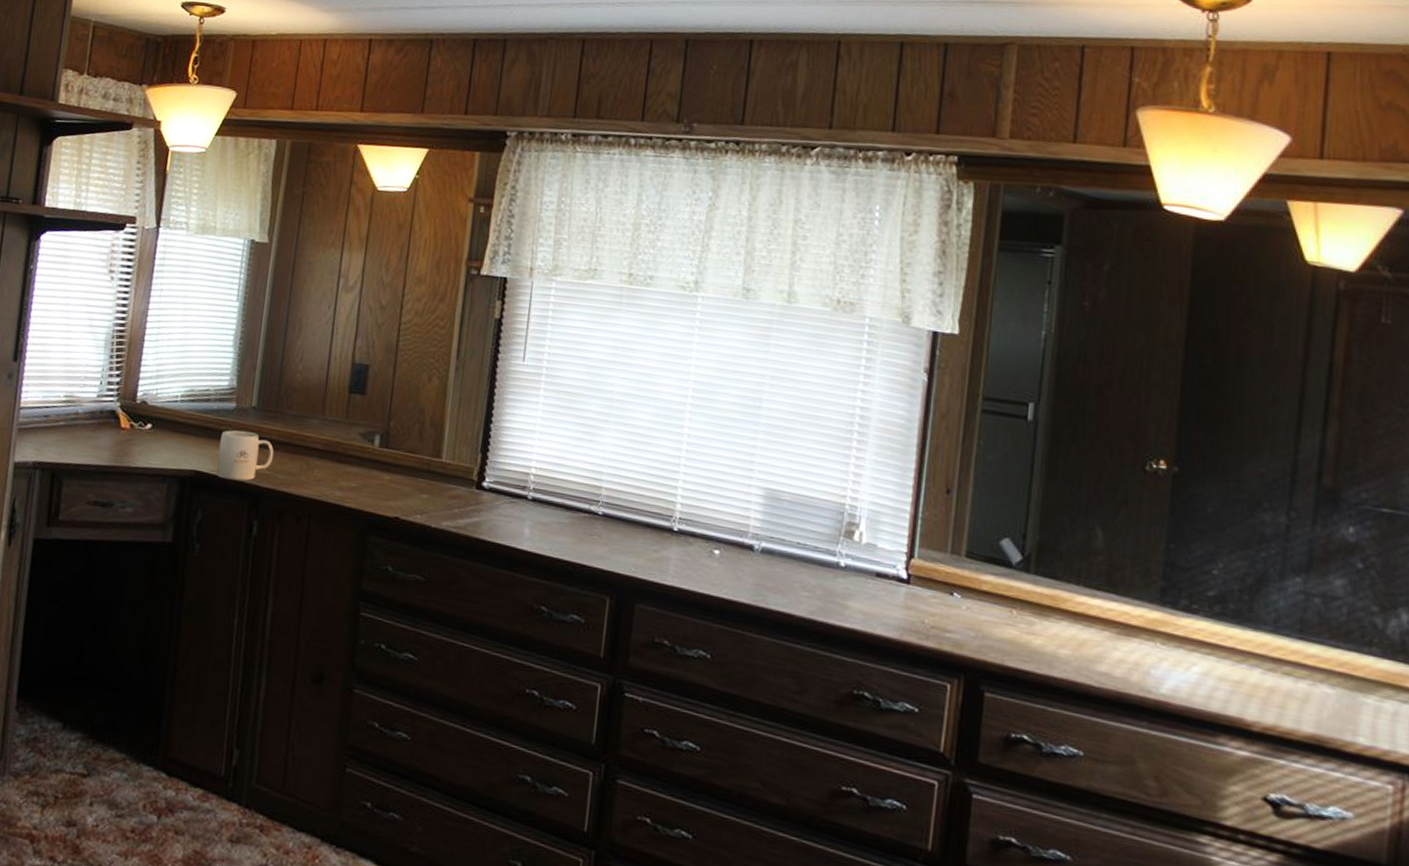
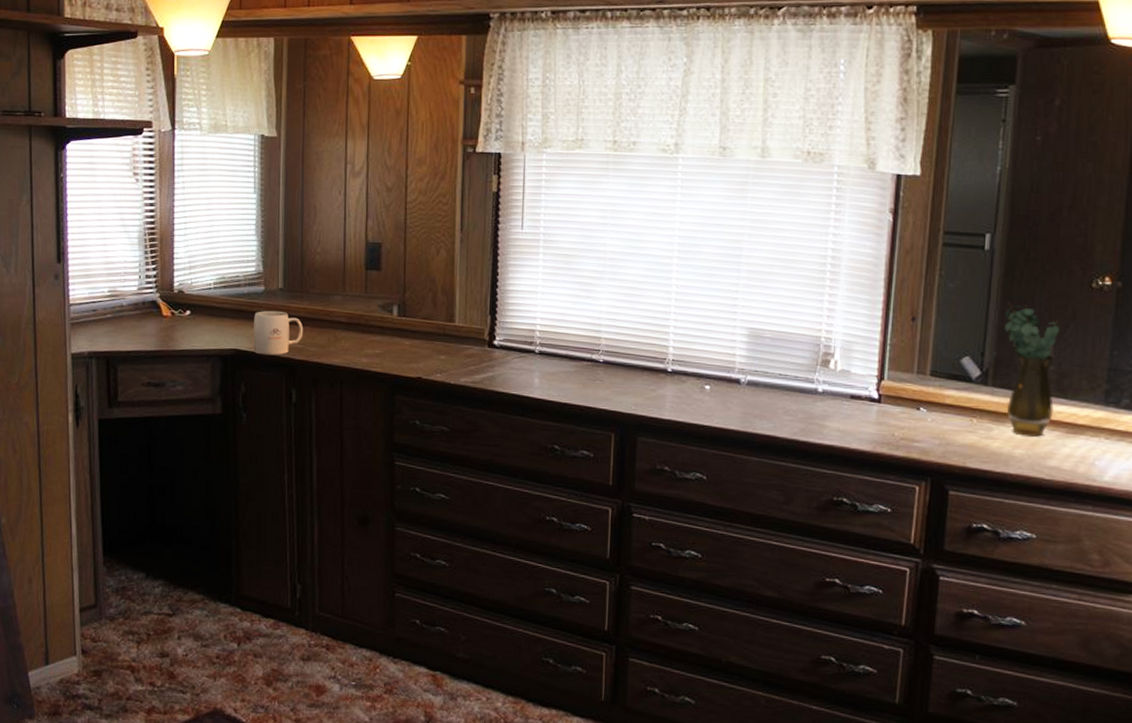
vase: none [1049,479,1110,636] -> present [1005,301,1060,437]

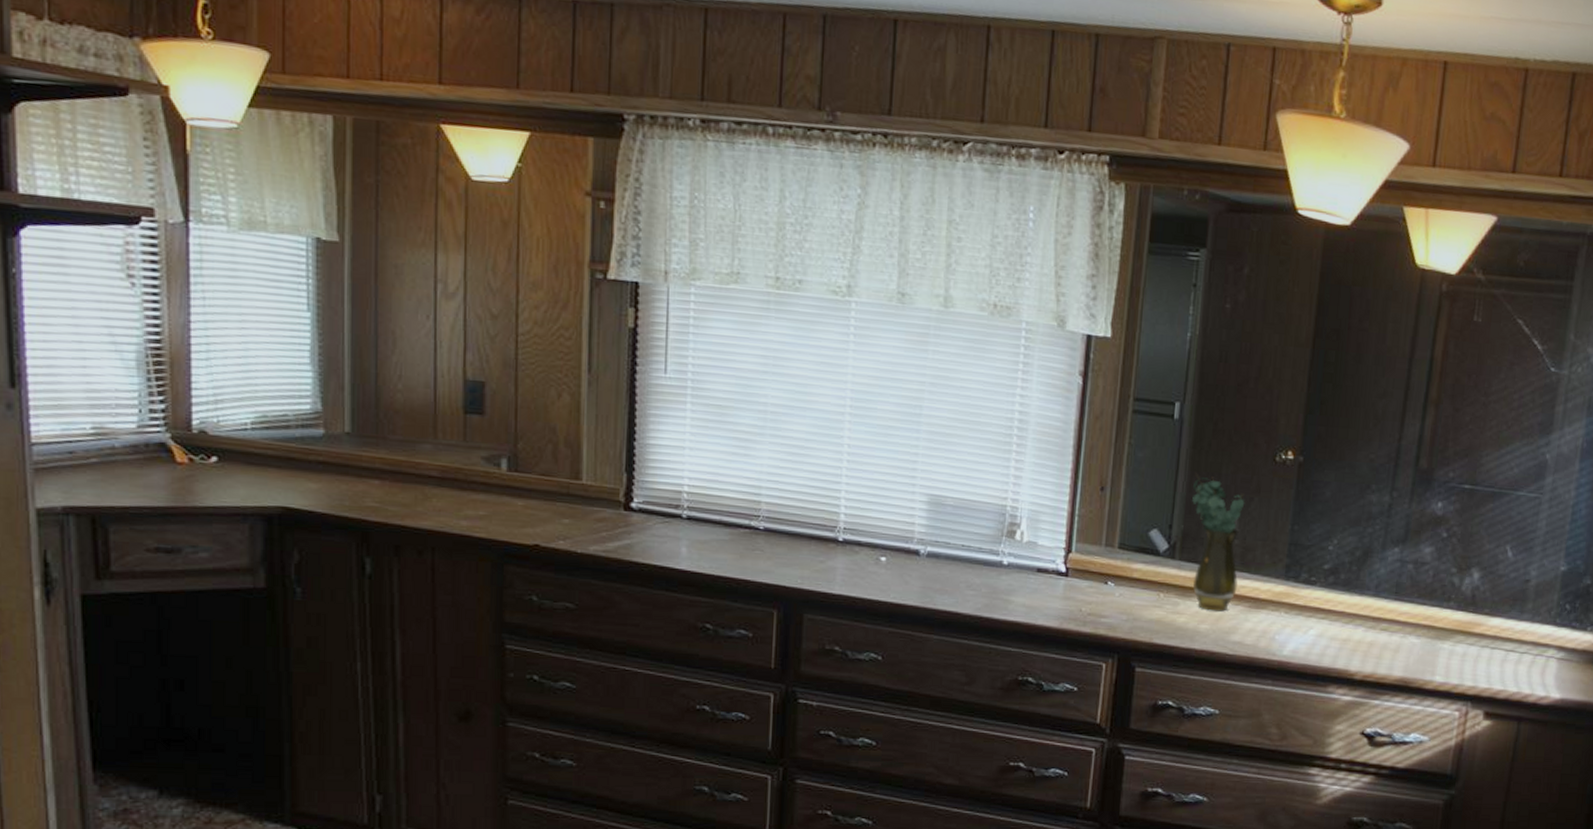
mug: present [253,311,304,356] -> none [308,459,380,516]

